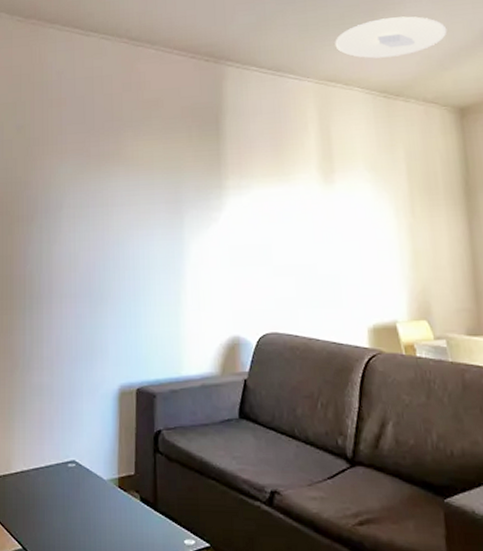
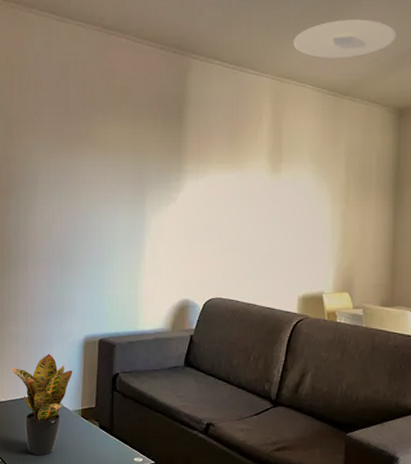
potted plant: none [33,409,107,540] -> present [10,354,73,456]

